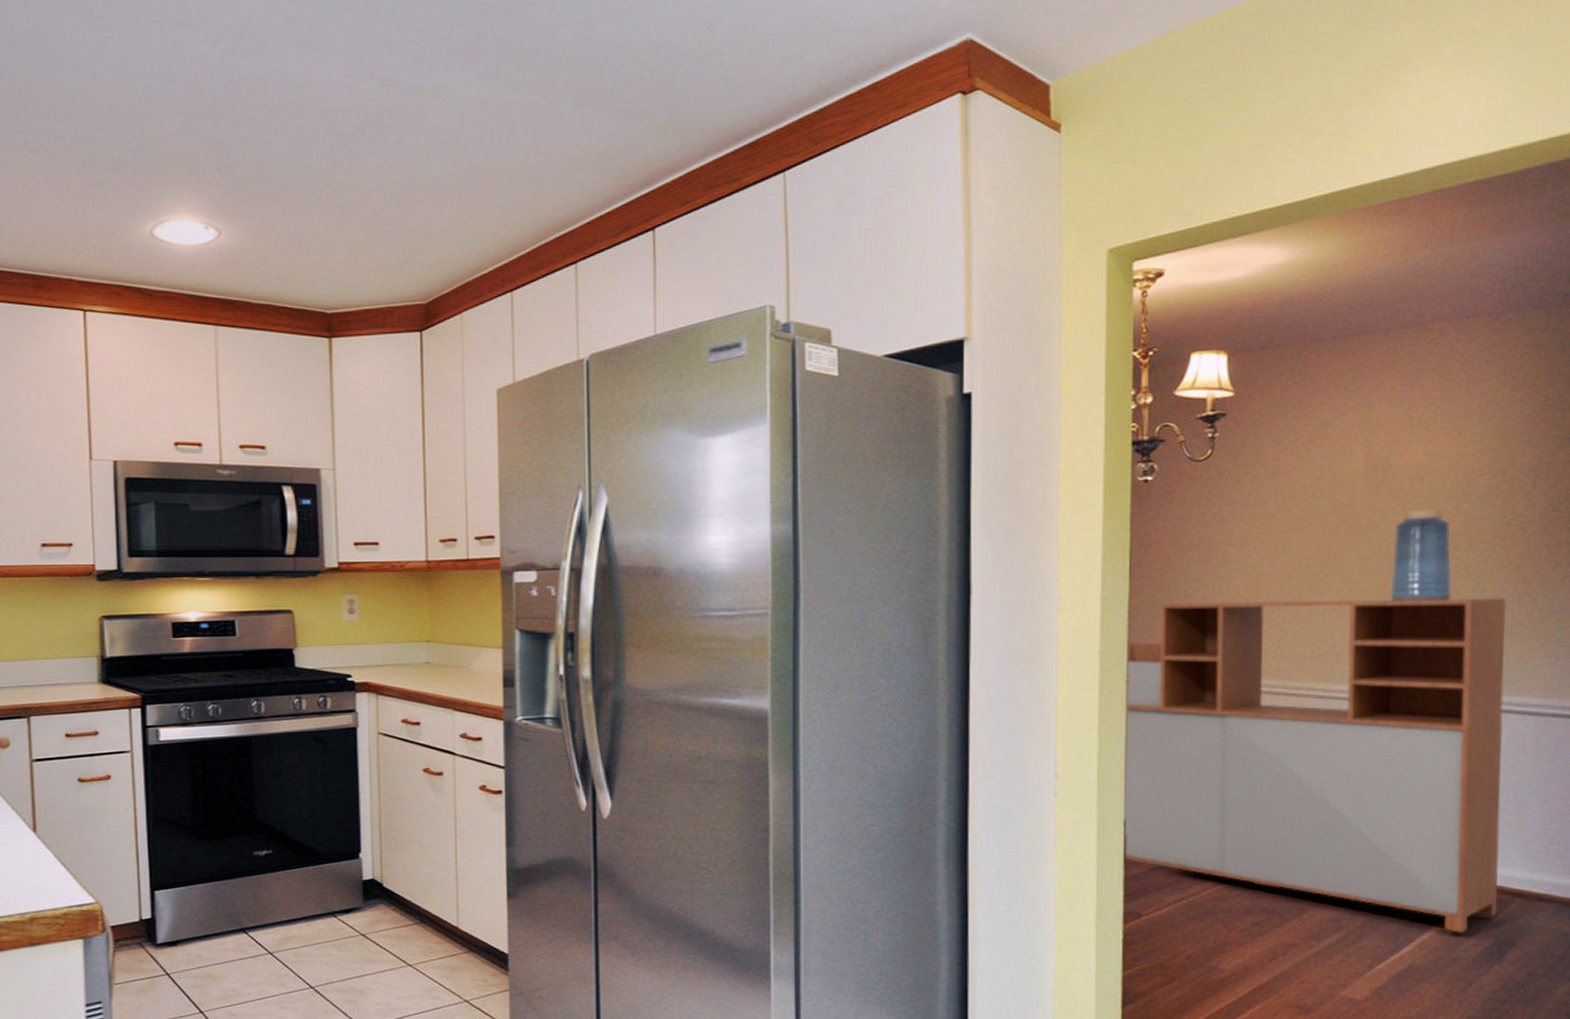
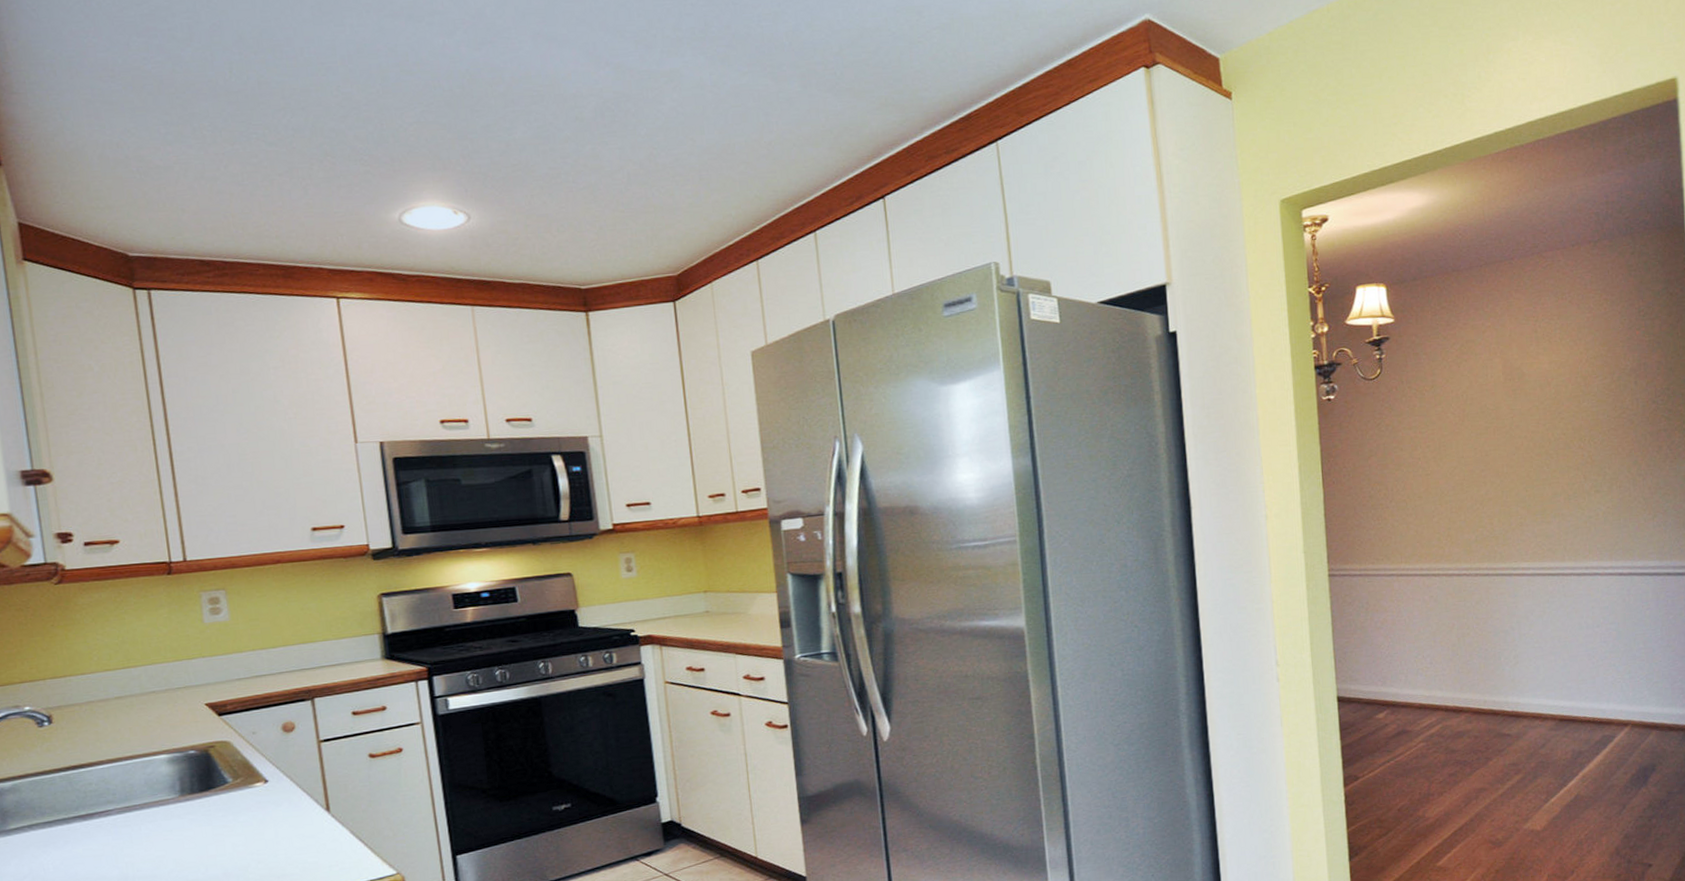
storage cabinet: present [1123,597,1507,933] -> none [1326,478,1640,764]
vase: present [1390,509,1453,602] -> none [1532,408,1582,489]

